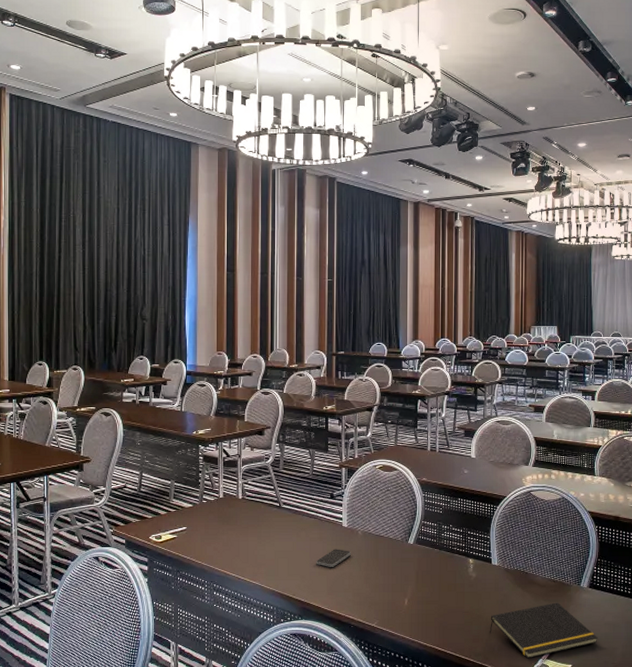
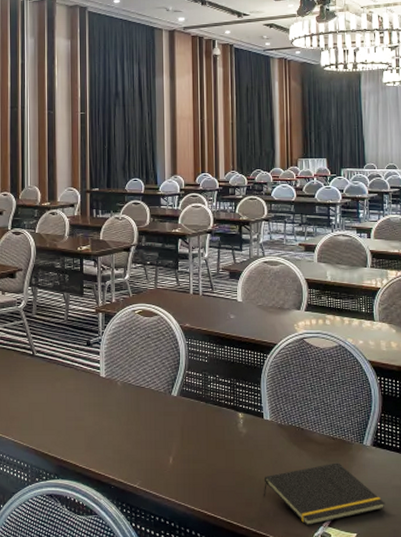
smartphone: present [316,549,351,567] -> none [72,401,110,421]

